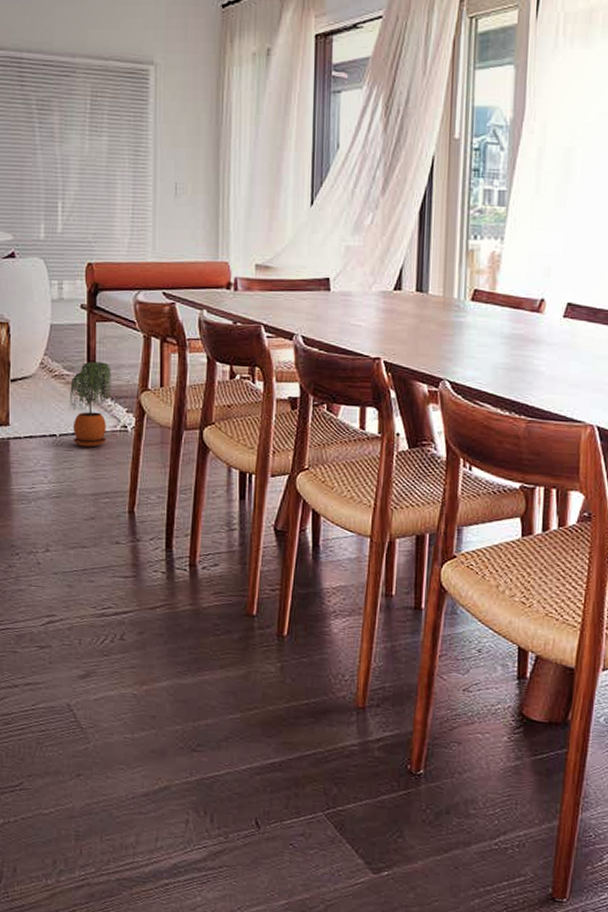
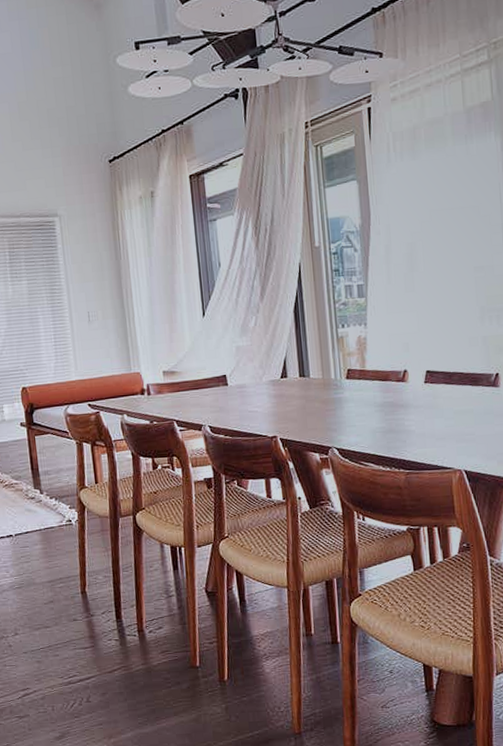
potted plant: present [69,361,112,447] -> none [19,469,56,543]

